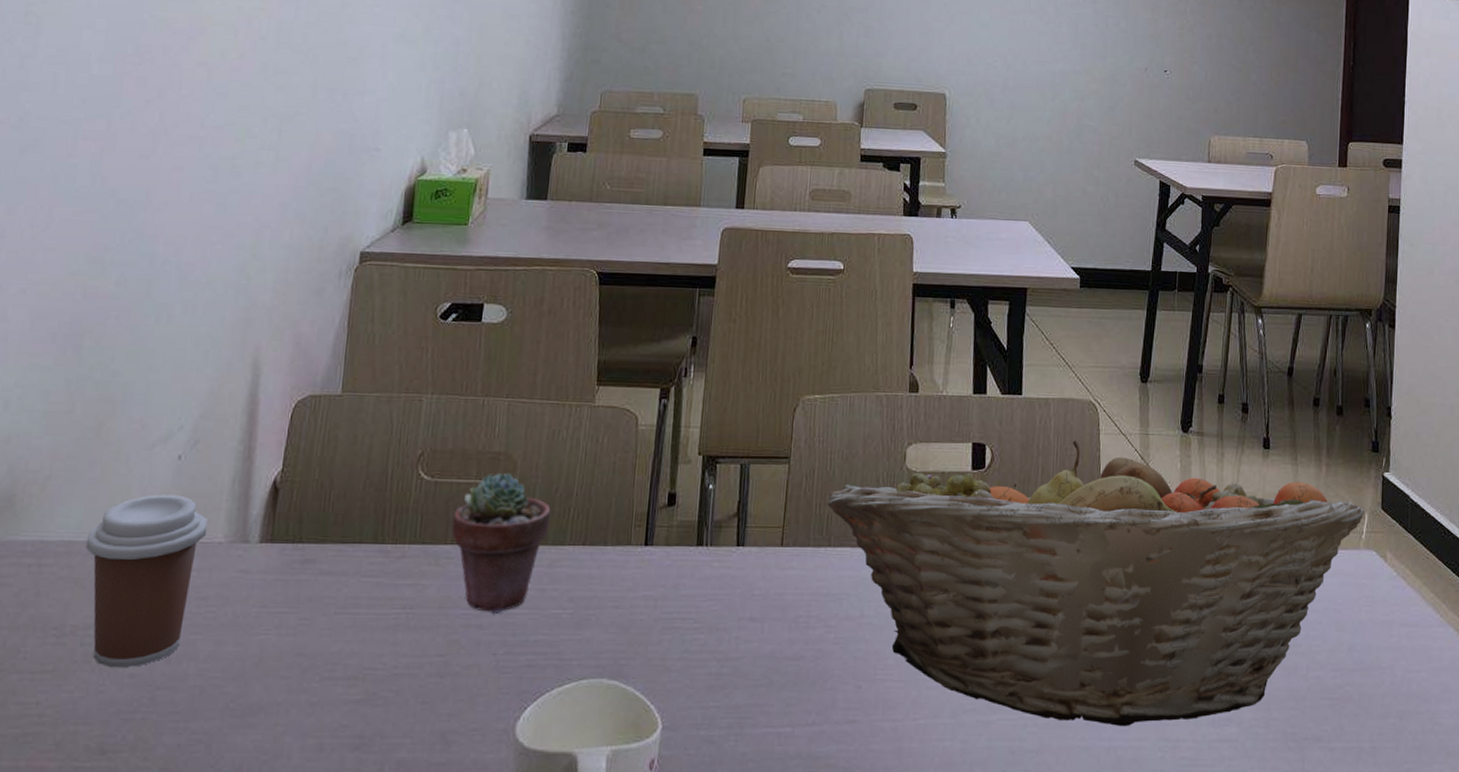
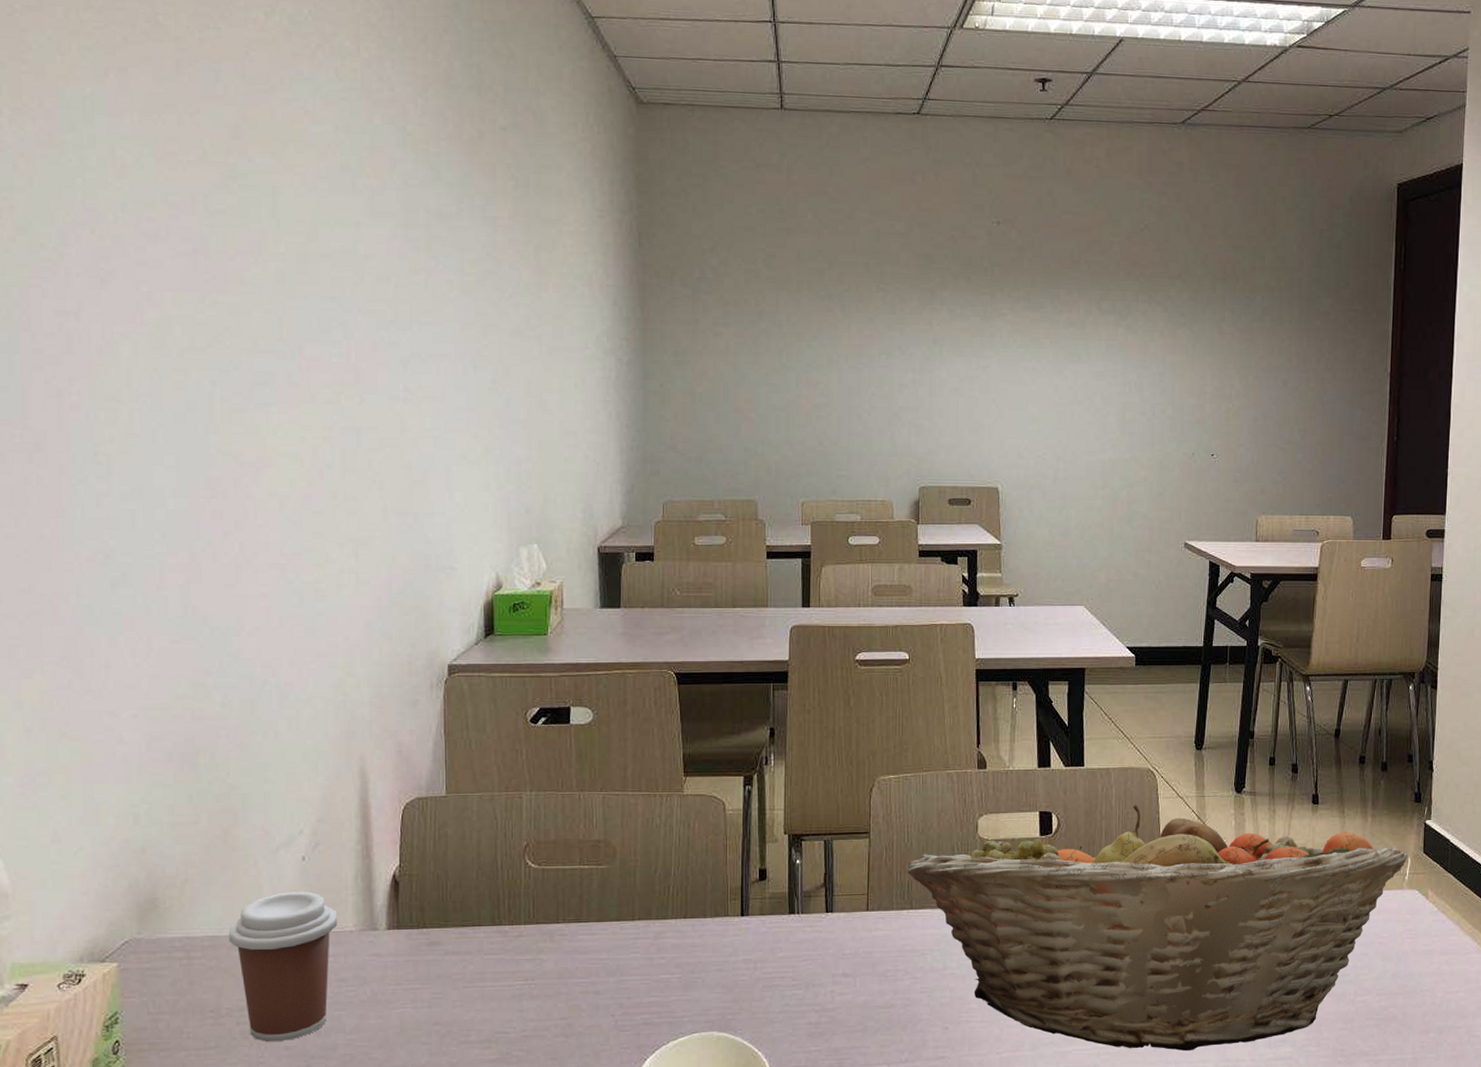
potted succulent: present [452,472,552,613] -> none [562,858,653,981]

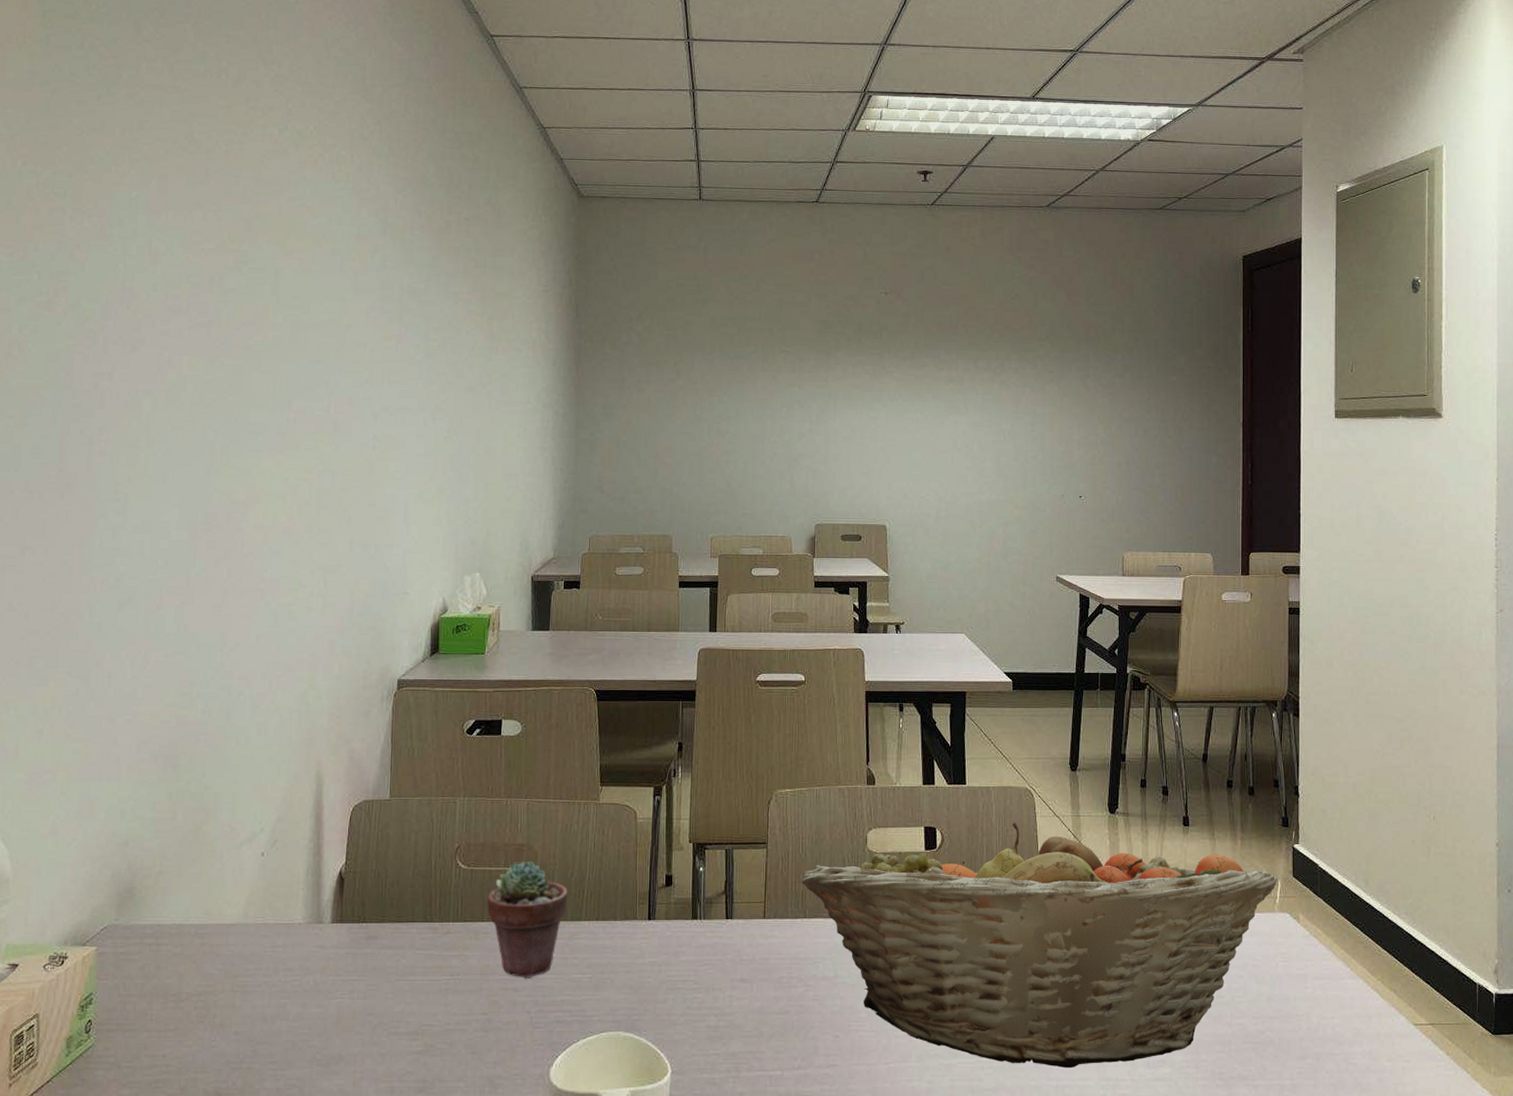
coffee cup: present [228,891,338,1042] -> none [193,885,289,1027]
potted succulent: none [562,858,653,981] -> present [487,861,569,978]

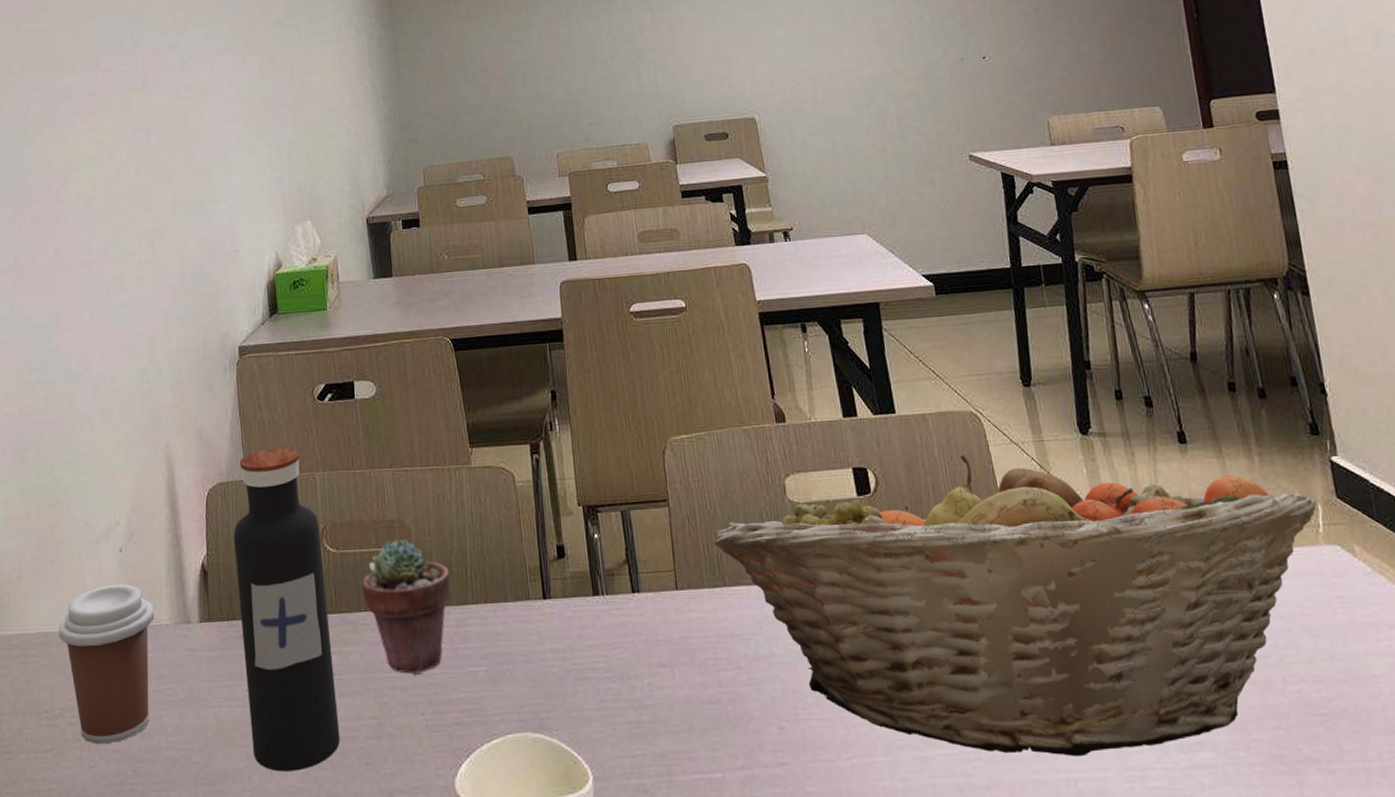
coffee cup: none [193,885,289,1027] -> present [58,584,155,744]
water bottle: none [368,773,454,1057] -> present [233,447,341,772]

